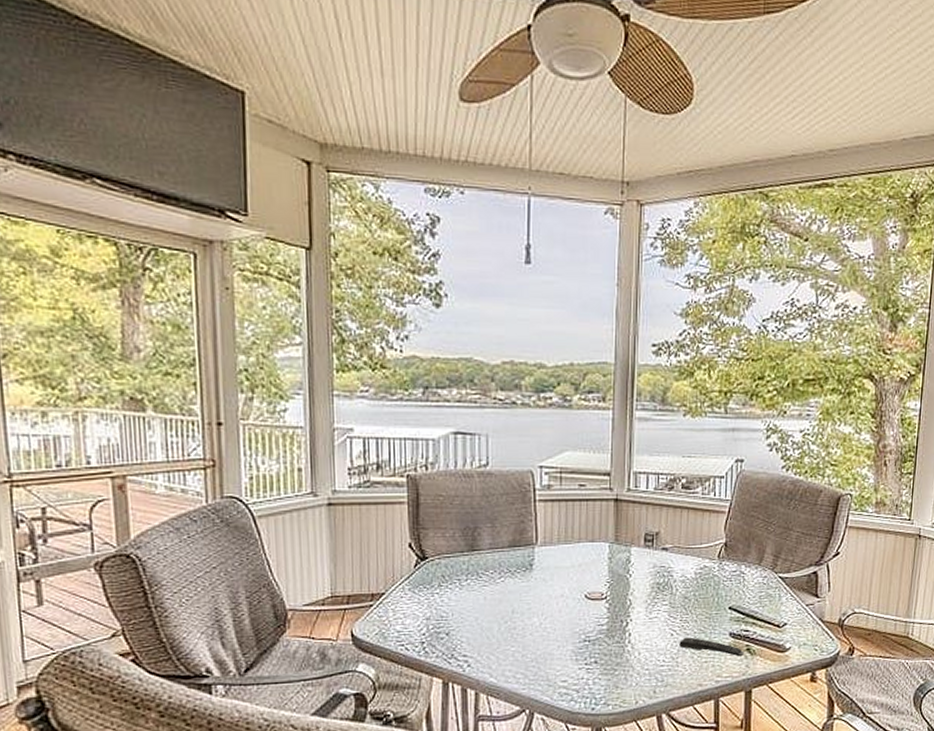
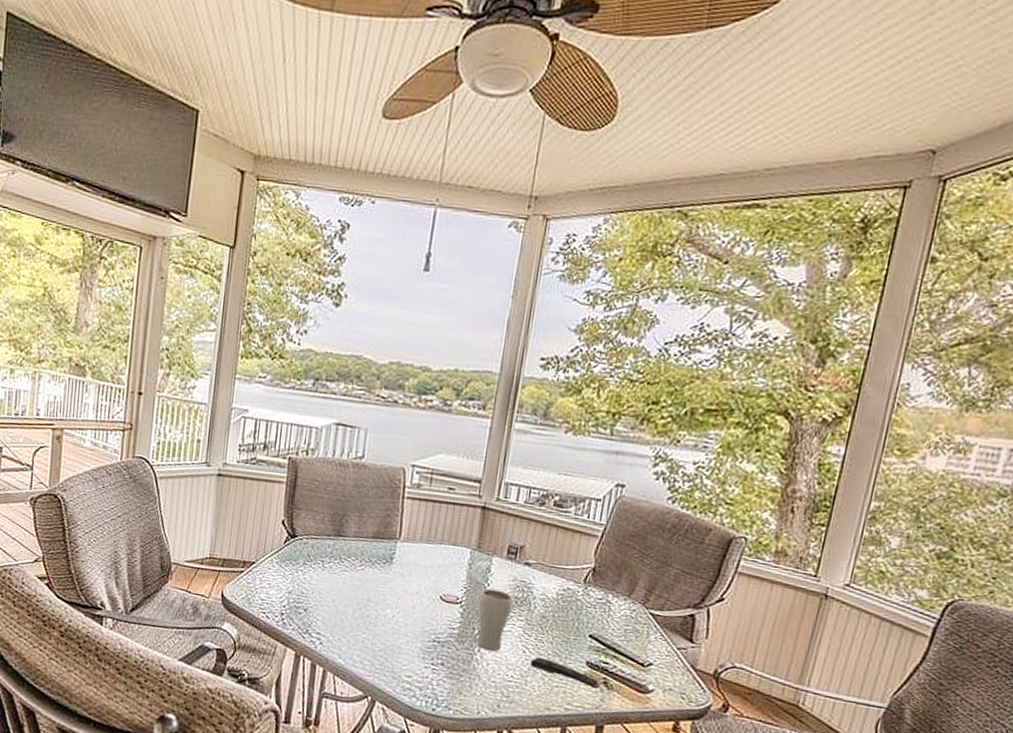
drinking glass: none [624,579,656,641] -> present [476,588,514,652]

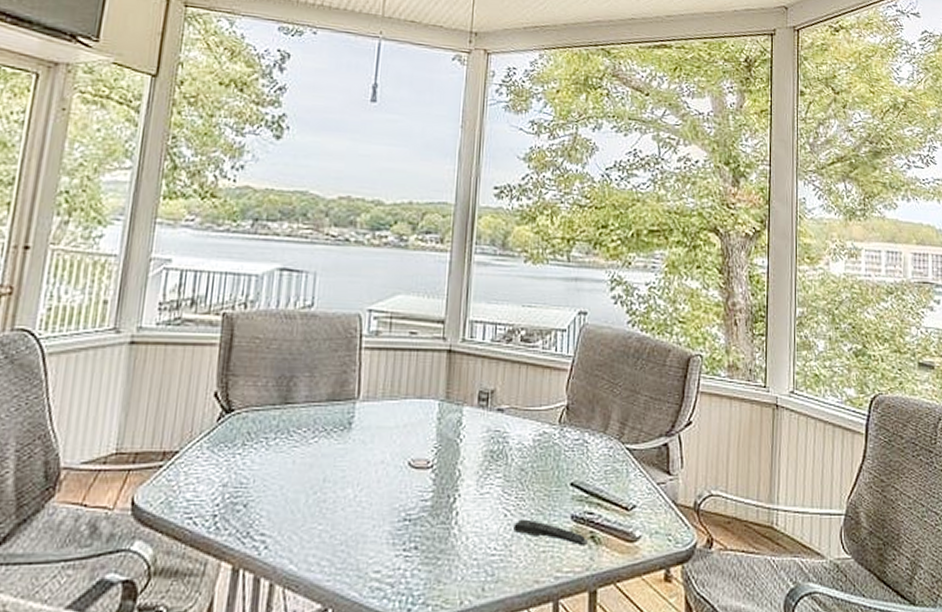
drinking glass: present [476,588,514,652] -> none [452,445,489,521]

